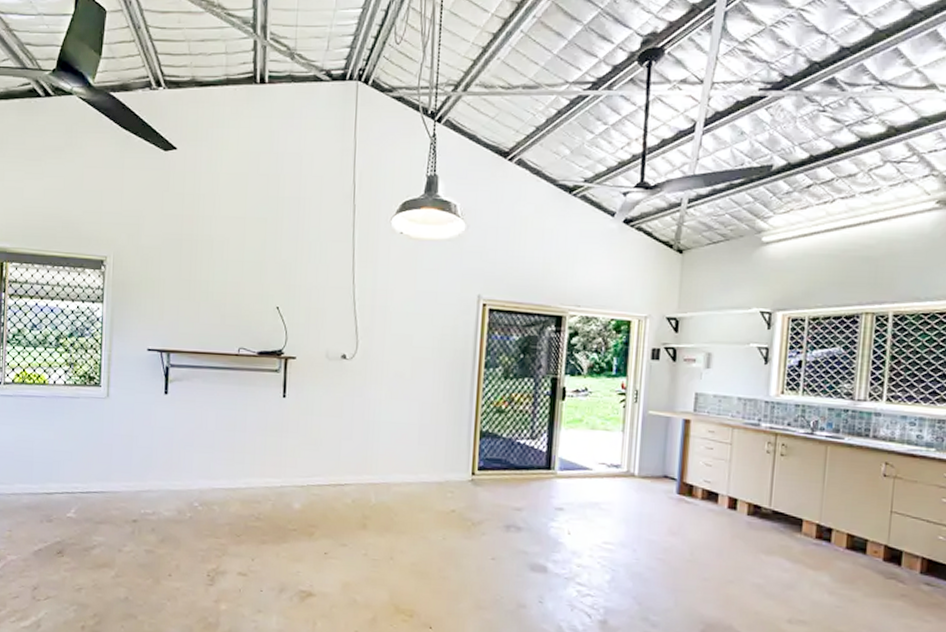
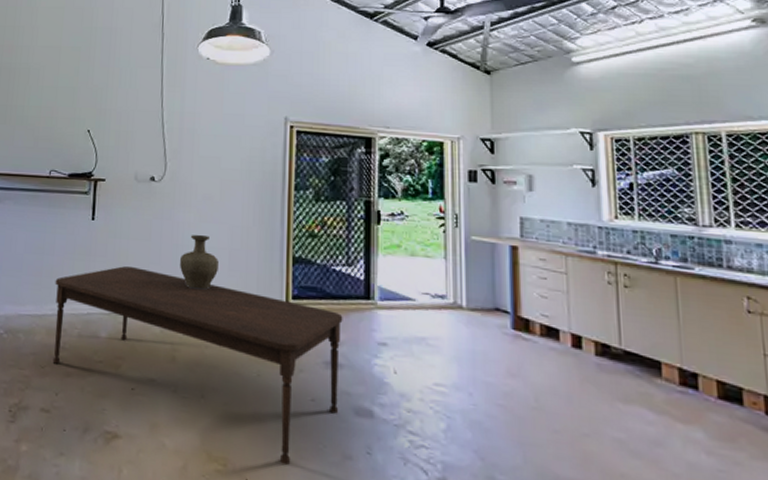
dining table: none [247,442,525,615] -> present [52,266,343,466]
vase: none [371,410,409,463] -> present [180,234,218,290]

